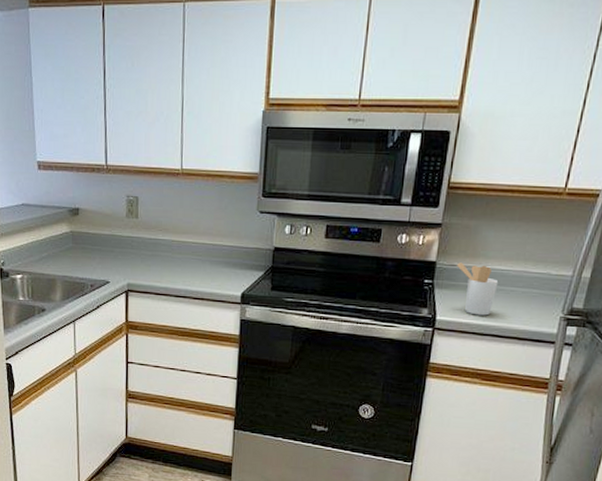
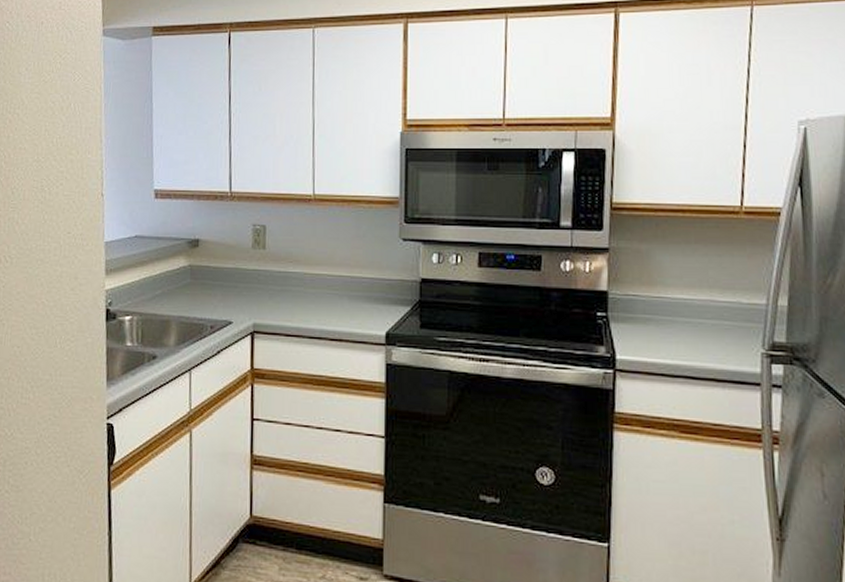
utensil holder: present [457,262,499,316] -> none [632,291,683,354]

